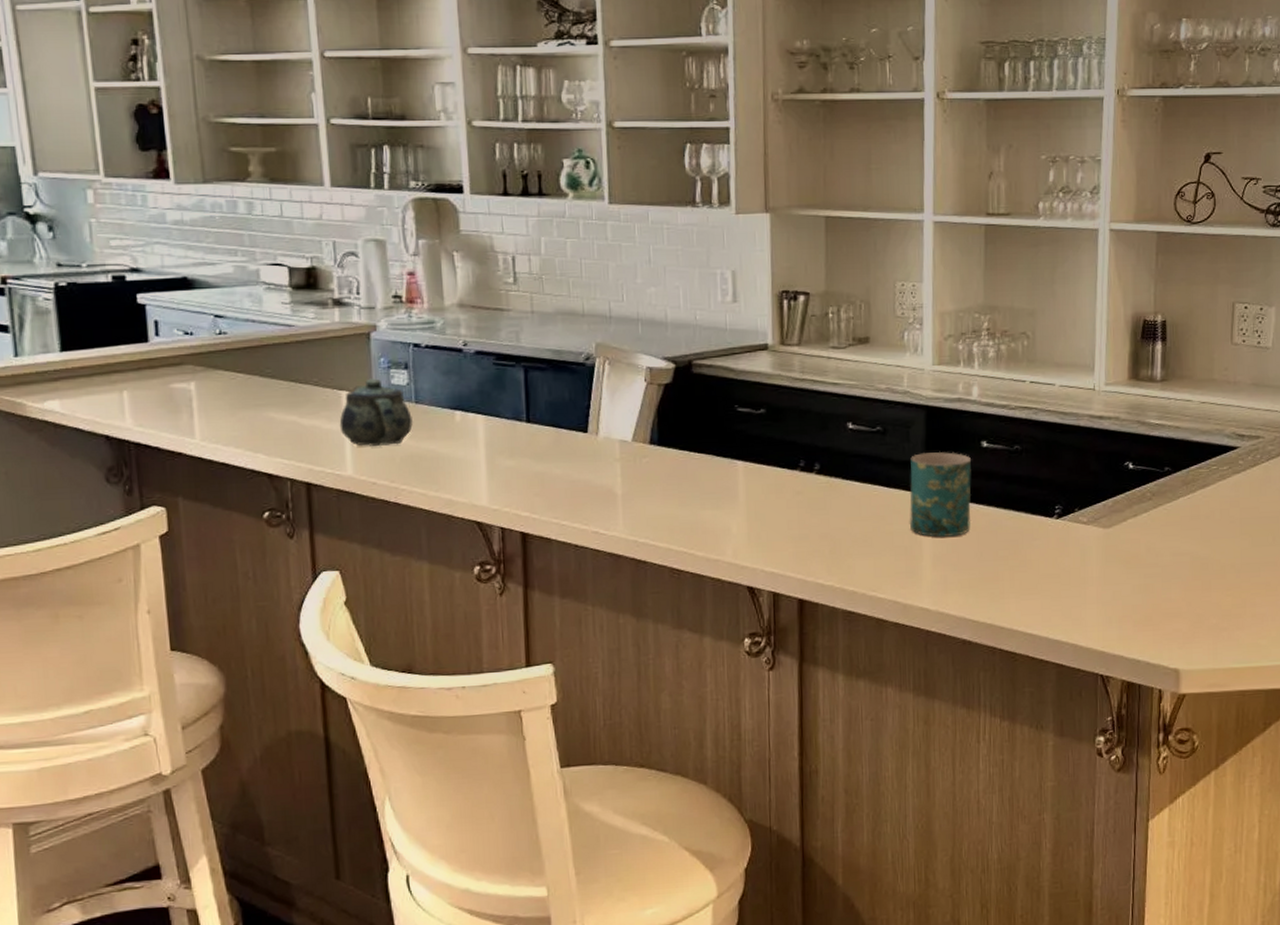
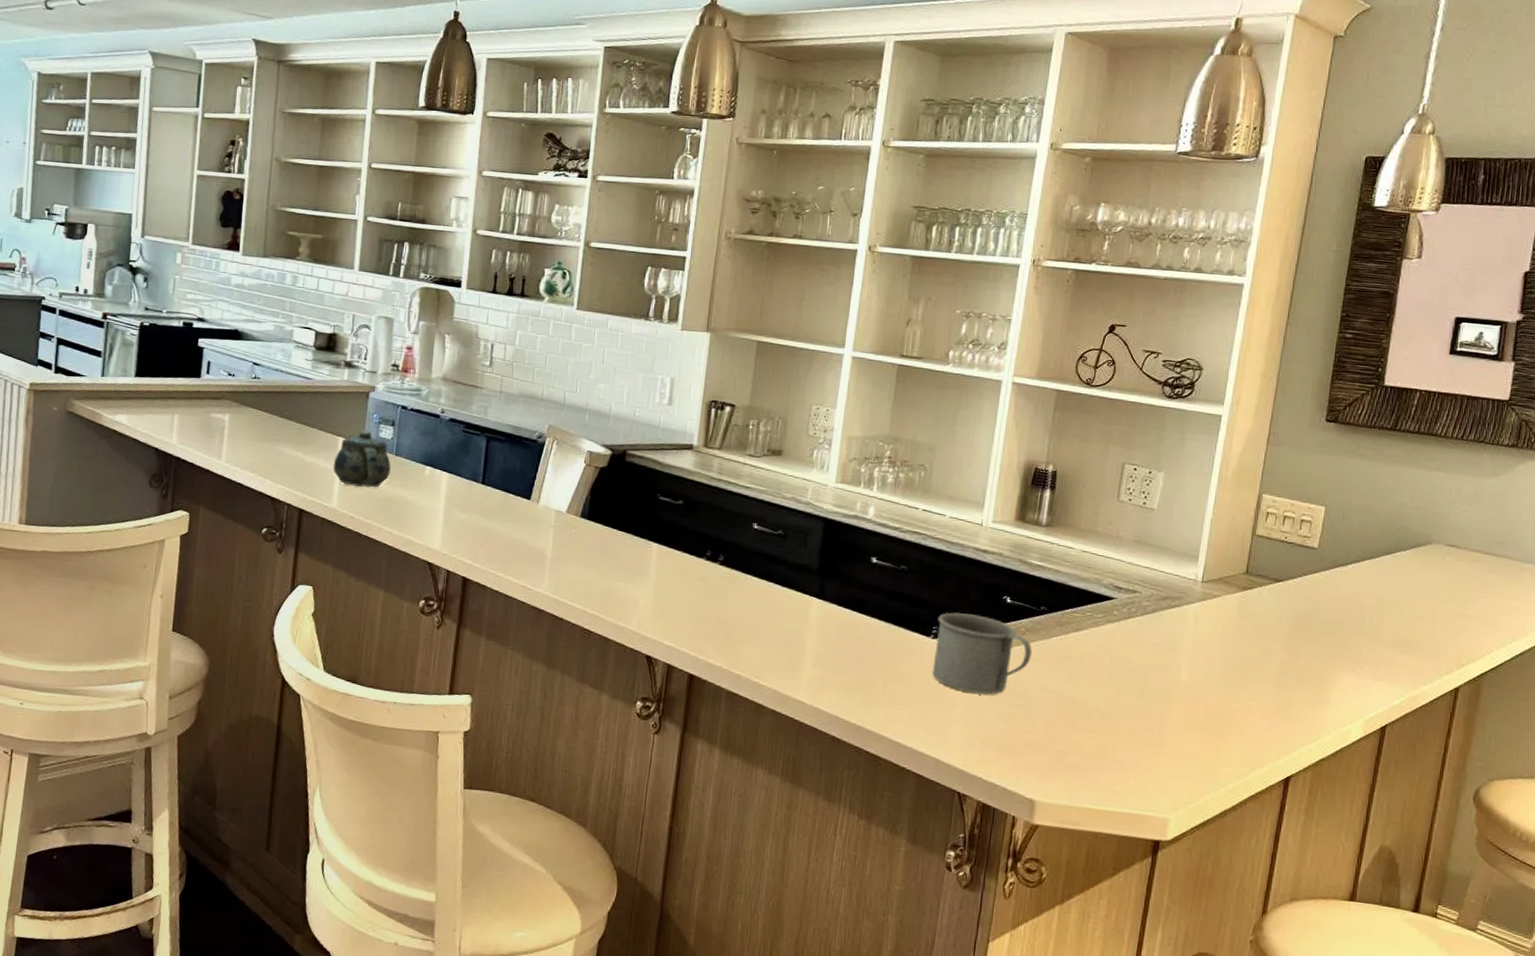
mug: present [909,452,971,537] -> none [796,560,860,640]
mug: none [1059,486,1160,570] -> present [932,612,1032,695]

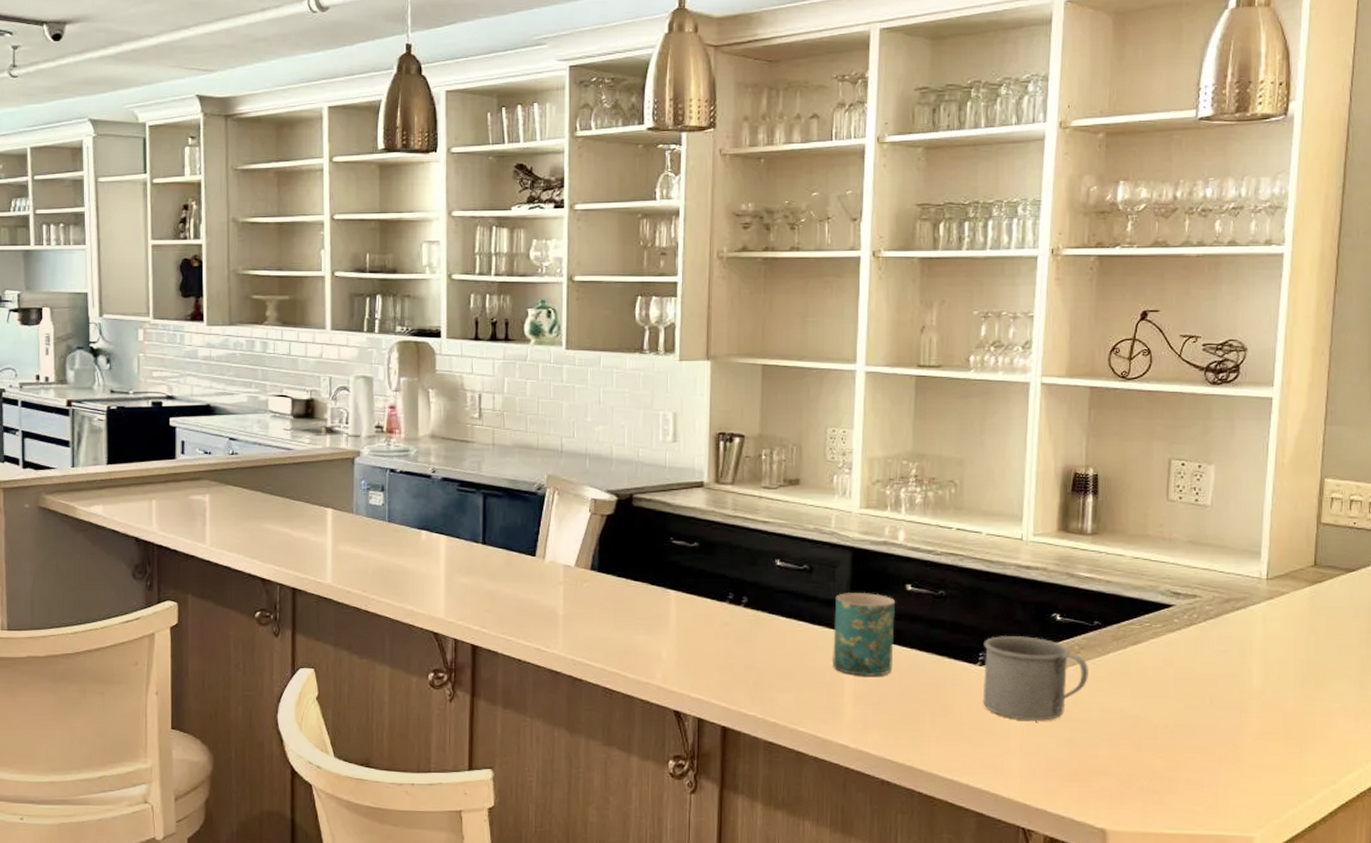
teapot: present [333,430,392,488] -> none [323,498,386,559]
mug: none [796,560,860,640] -> present [832,593,895,676]

